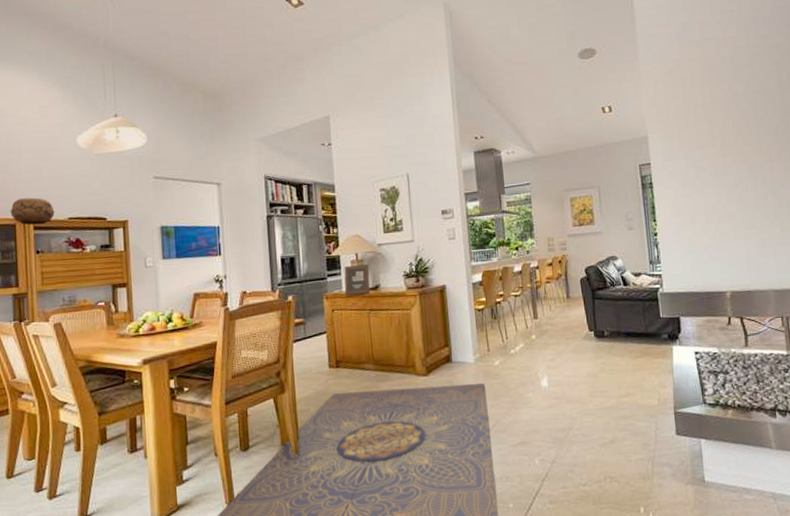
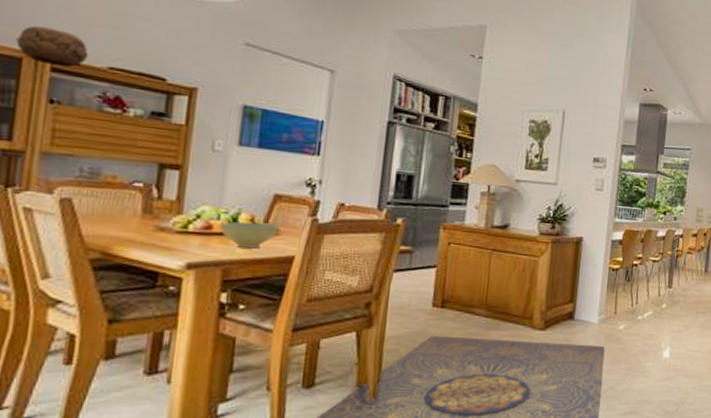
bowl: none [160,317,203,341] -> present [219,221,280,249]
picture frame: present [344,265,371,297] -> none [466,197,501,232]

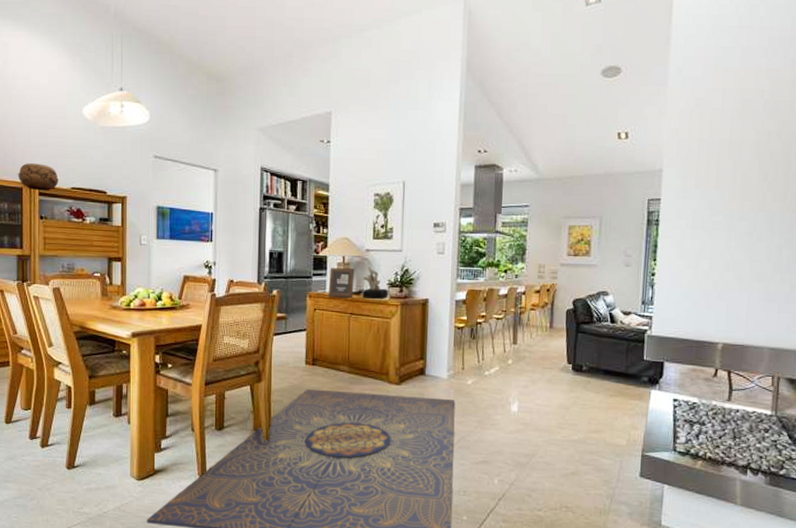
bowl: present [219,221,280,249] -> none [150,299,190,320]
picture frame: none [466,197,501,232] -> present [328,268,355,298]
decorative sculpture: none [508,199,539,235] -> present [362,267,389,299]

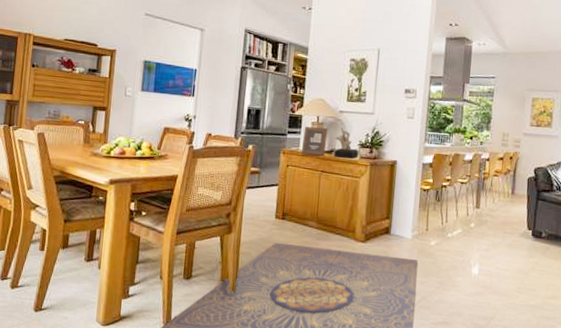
decorative bowl: present [18,163,59,191] -> none [15,14,53,41]

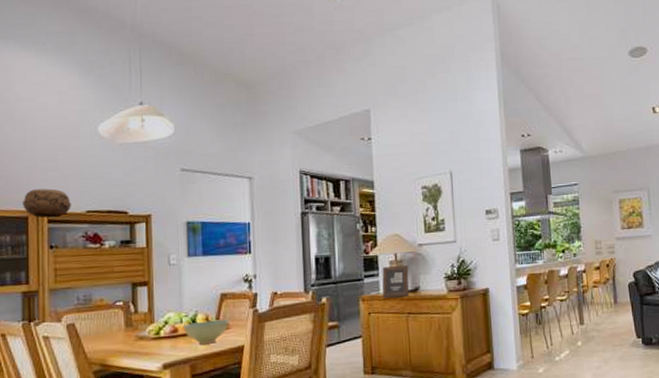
decorative bowl: none [15,14,53,41] -> present [22,188,71,218]
bowl: none [130,148,168,169] -> present [183,319,229,345]
decorative sculpture: present [333,128,359,159] -> none [418,262,447,295]

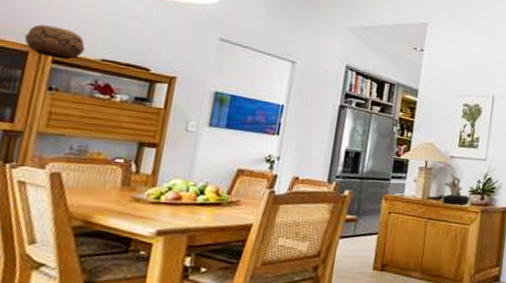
bowl: present [183,319,229,345] -> none [188,193,242,217]
picture frame: present [382,266,410,299] -> none [405,171,437,203]
decorative sculpture: none [418,262,447,295] -> present [442,173,470,205]

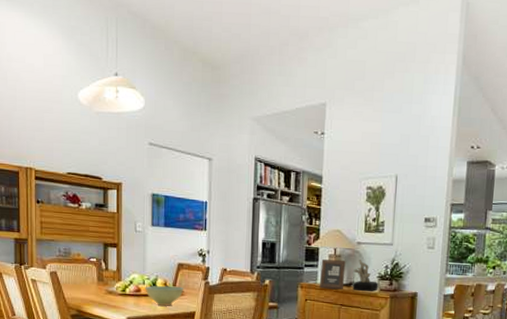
decorative bowl: present [24,25,85,60] -> none [14,147,55,176]
bowl: none [188,193,242,217] -> present [145,285,184,306]
picture frame: none [405,171,437,203] -> present [319,259,346,290]

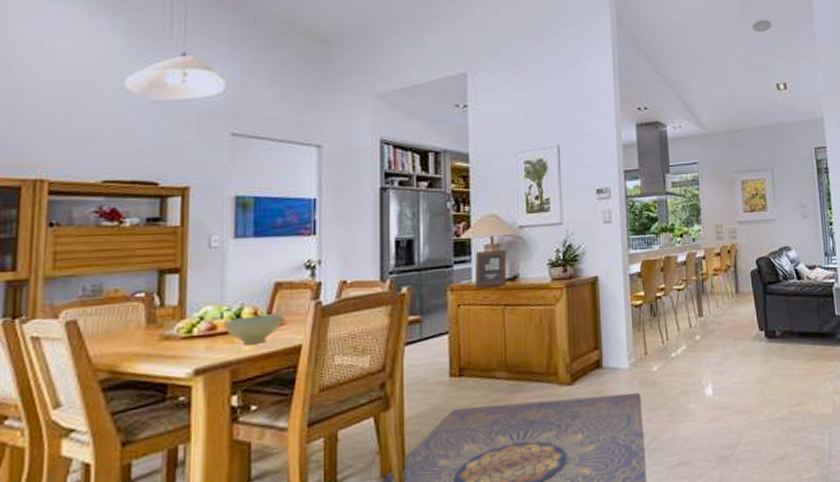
decorative sculpture: present [352,260,379,291] -> none [517,246,550,284]

